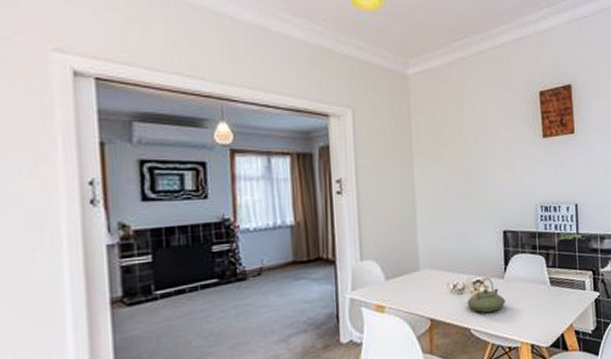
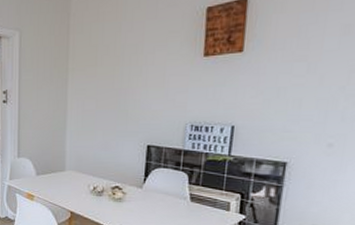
teapot: present [467,277,506,313] -> none [104,185,142,215]

